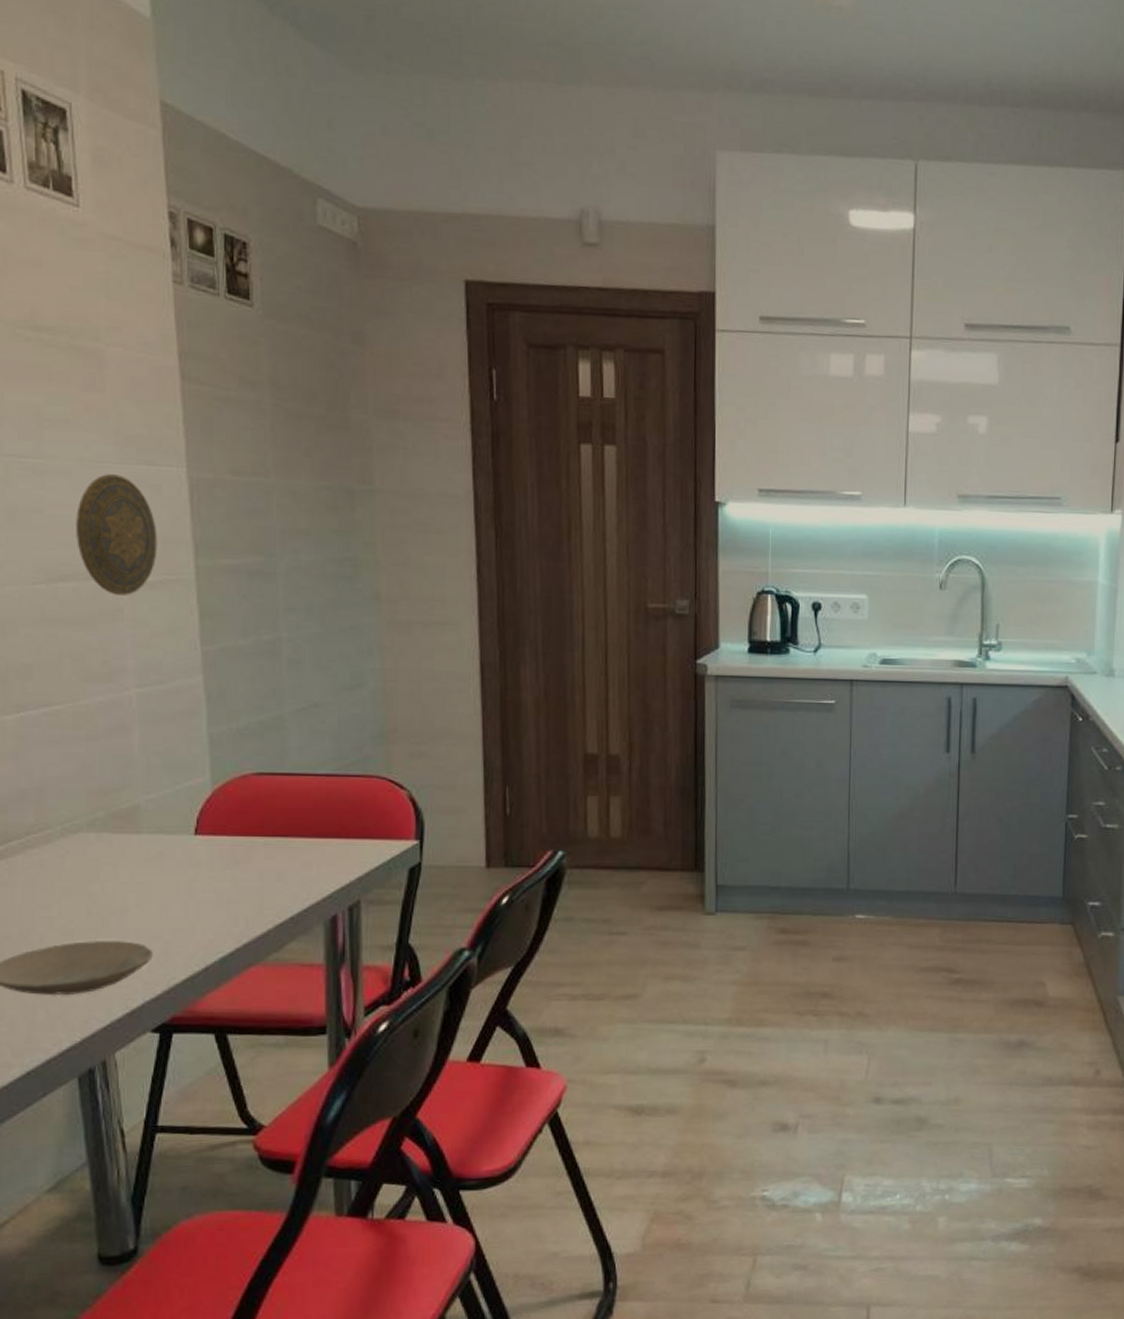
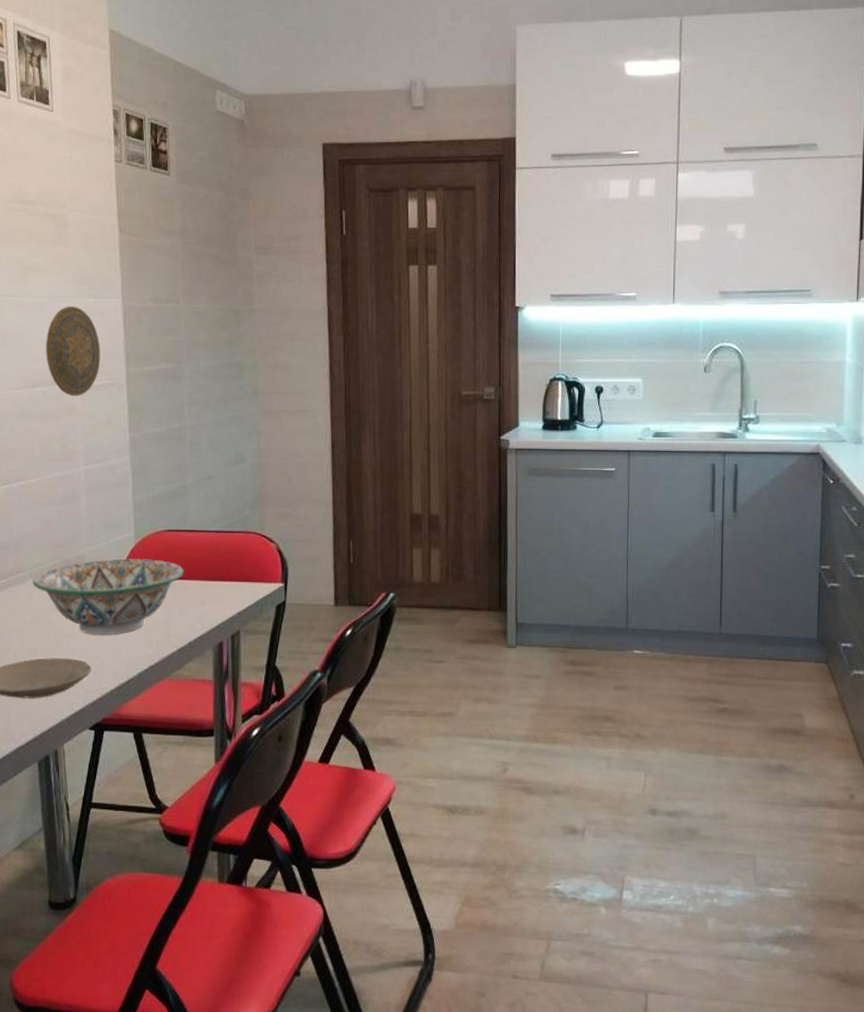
decorative bowl: none [64,810,282,909] -> present [32,558,184,635]

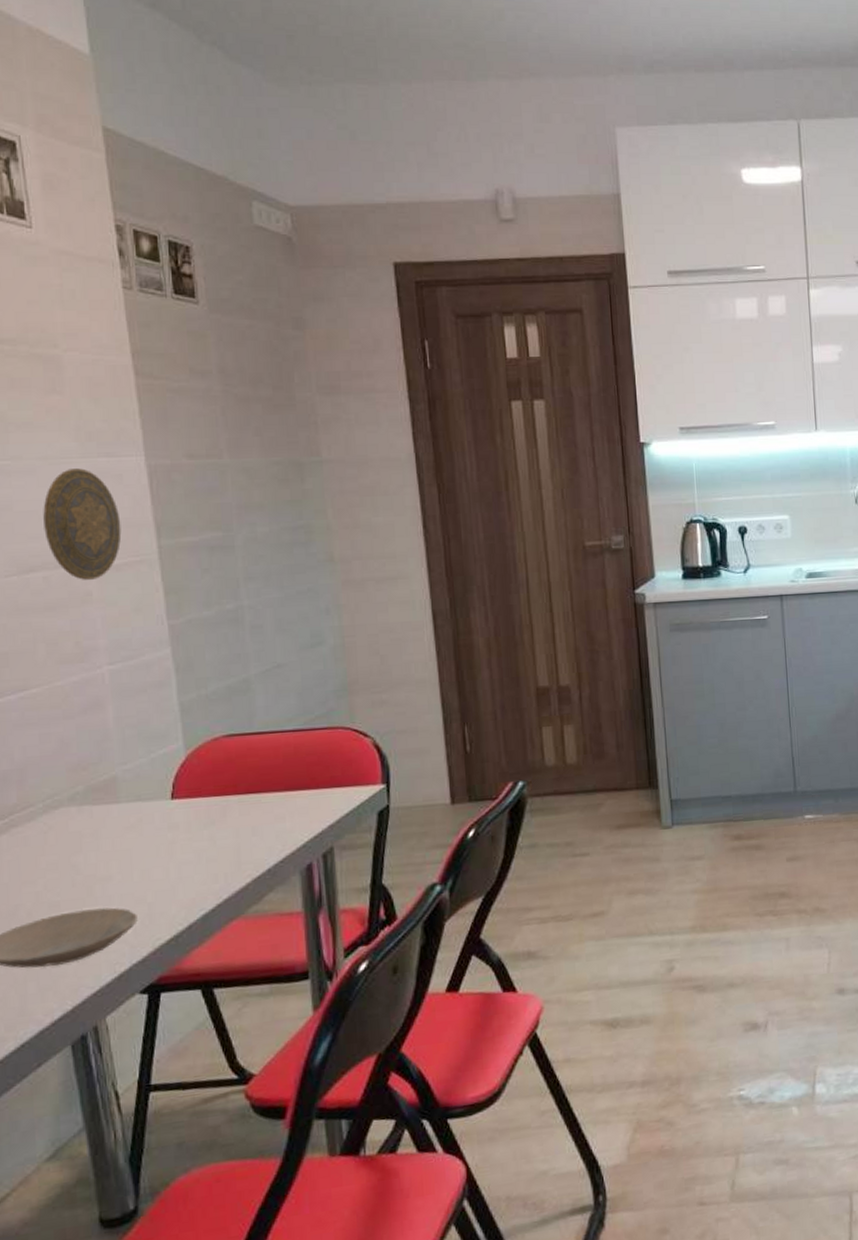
decorative bowl: present [32,558,184,635] -> none [46,772,255,875]

